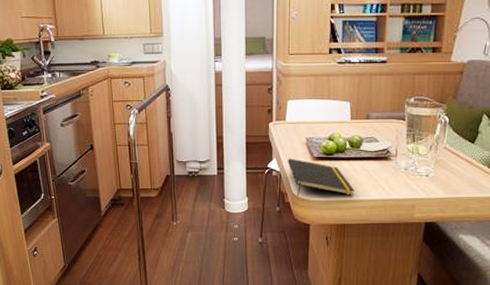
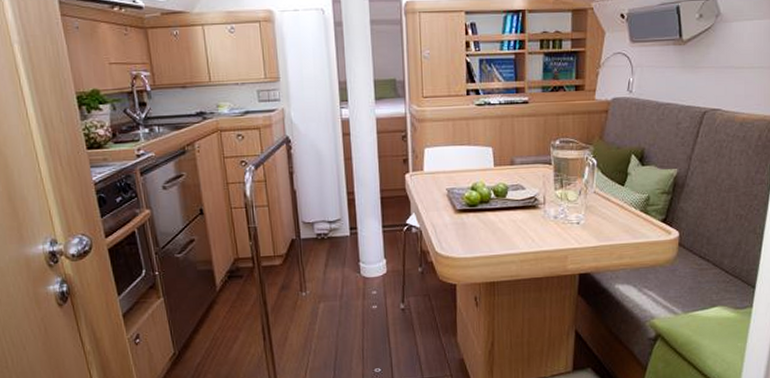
notepad: present [287,158,355,197] -> none [428,212,503,255]

